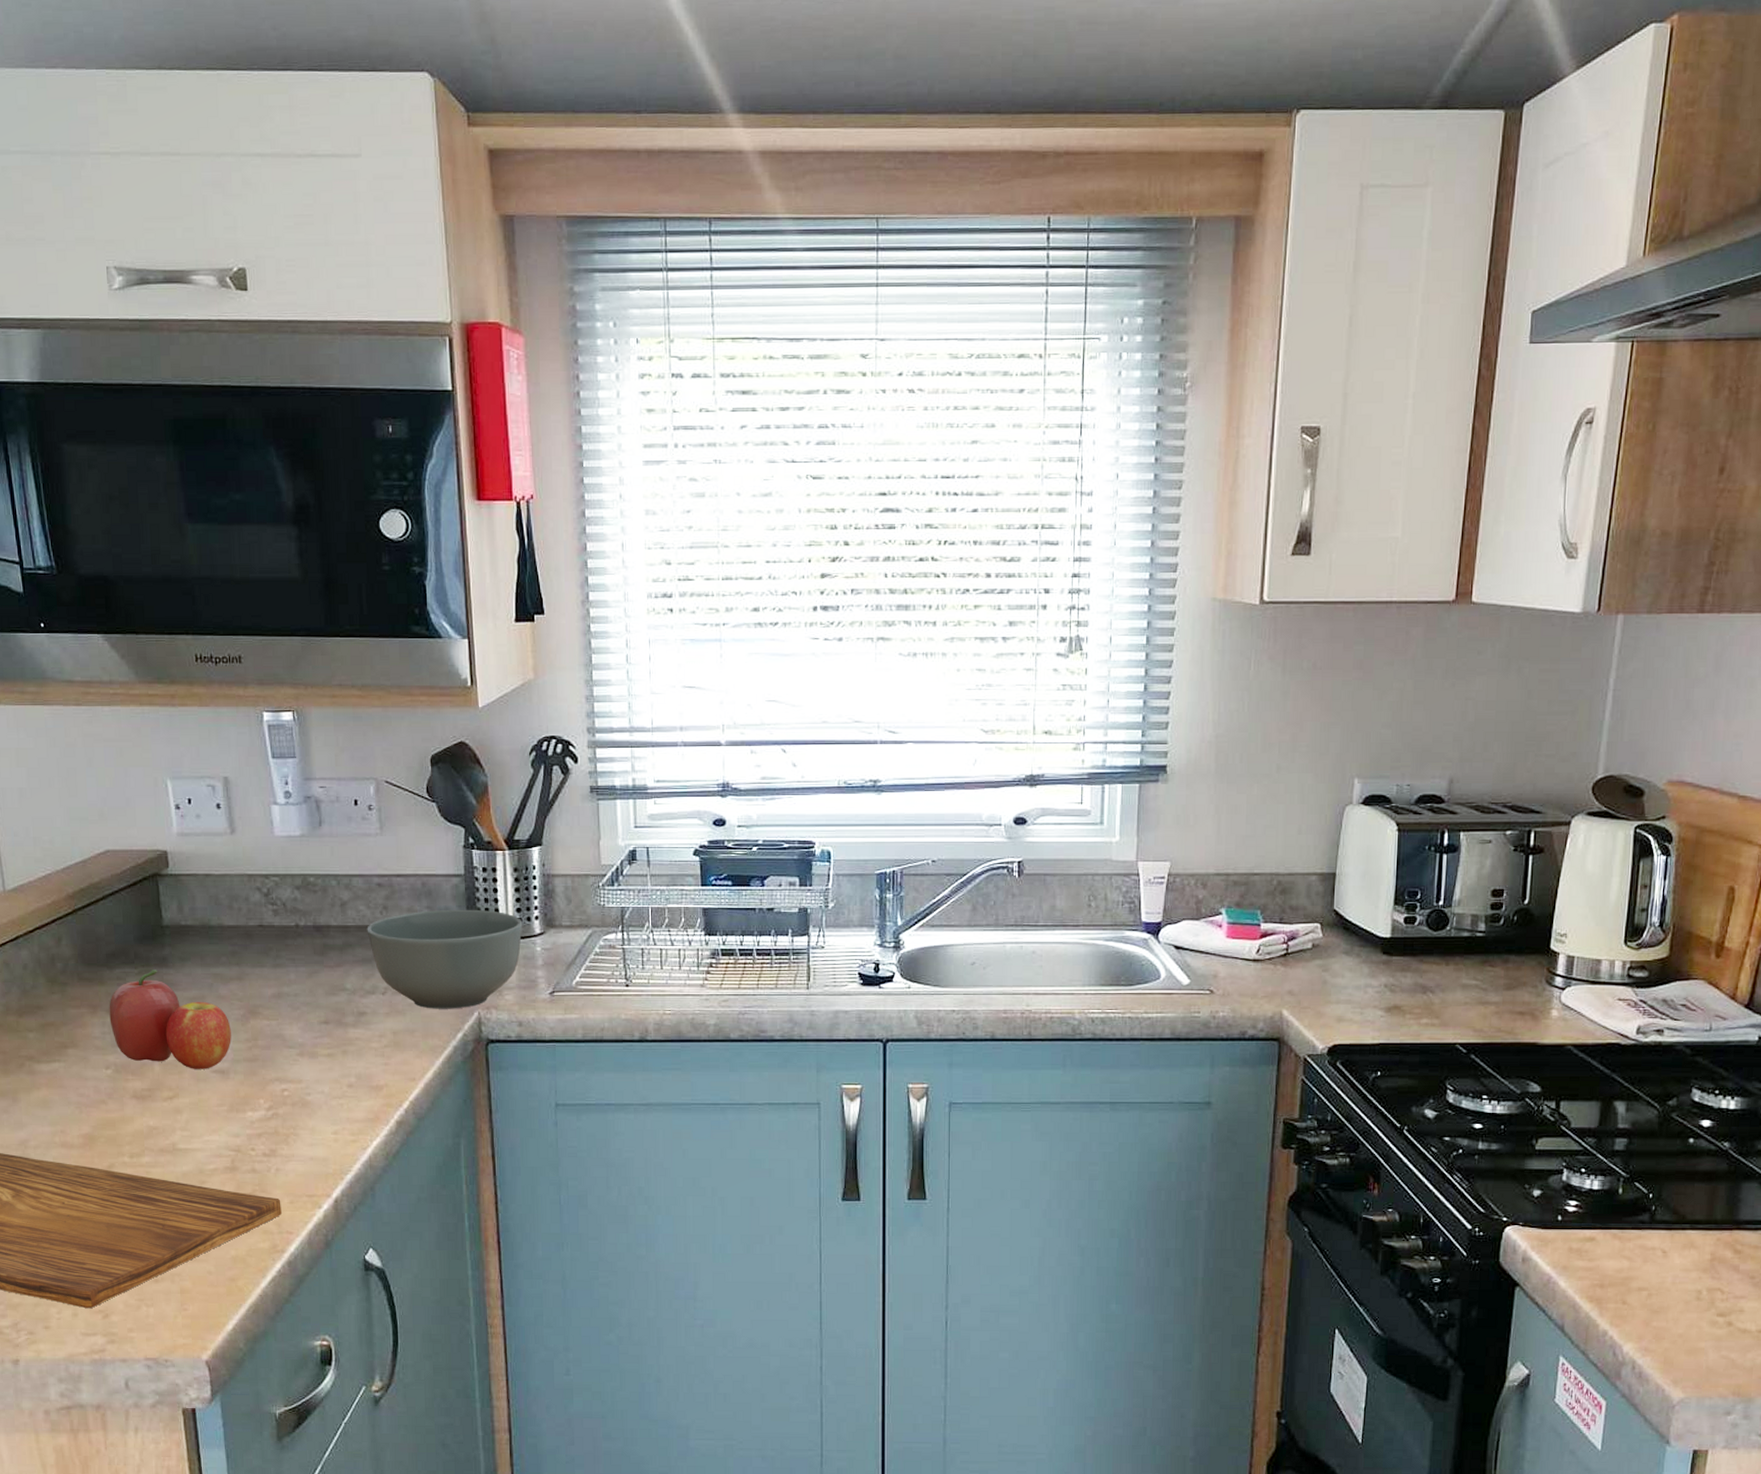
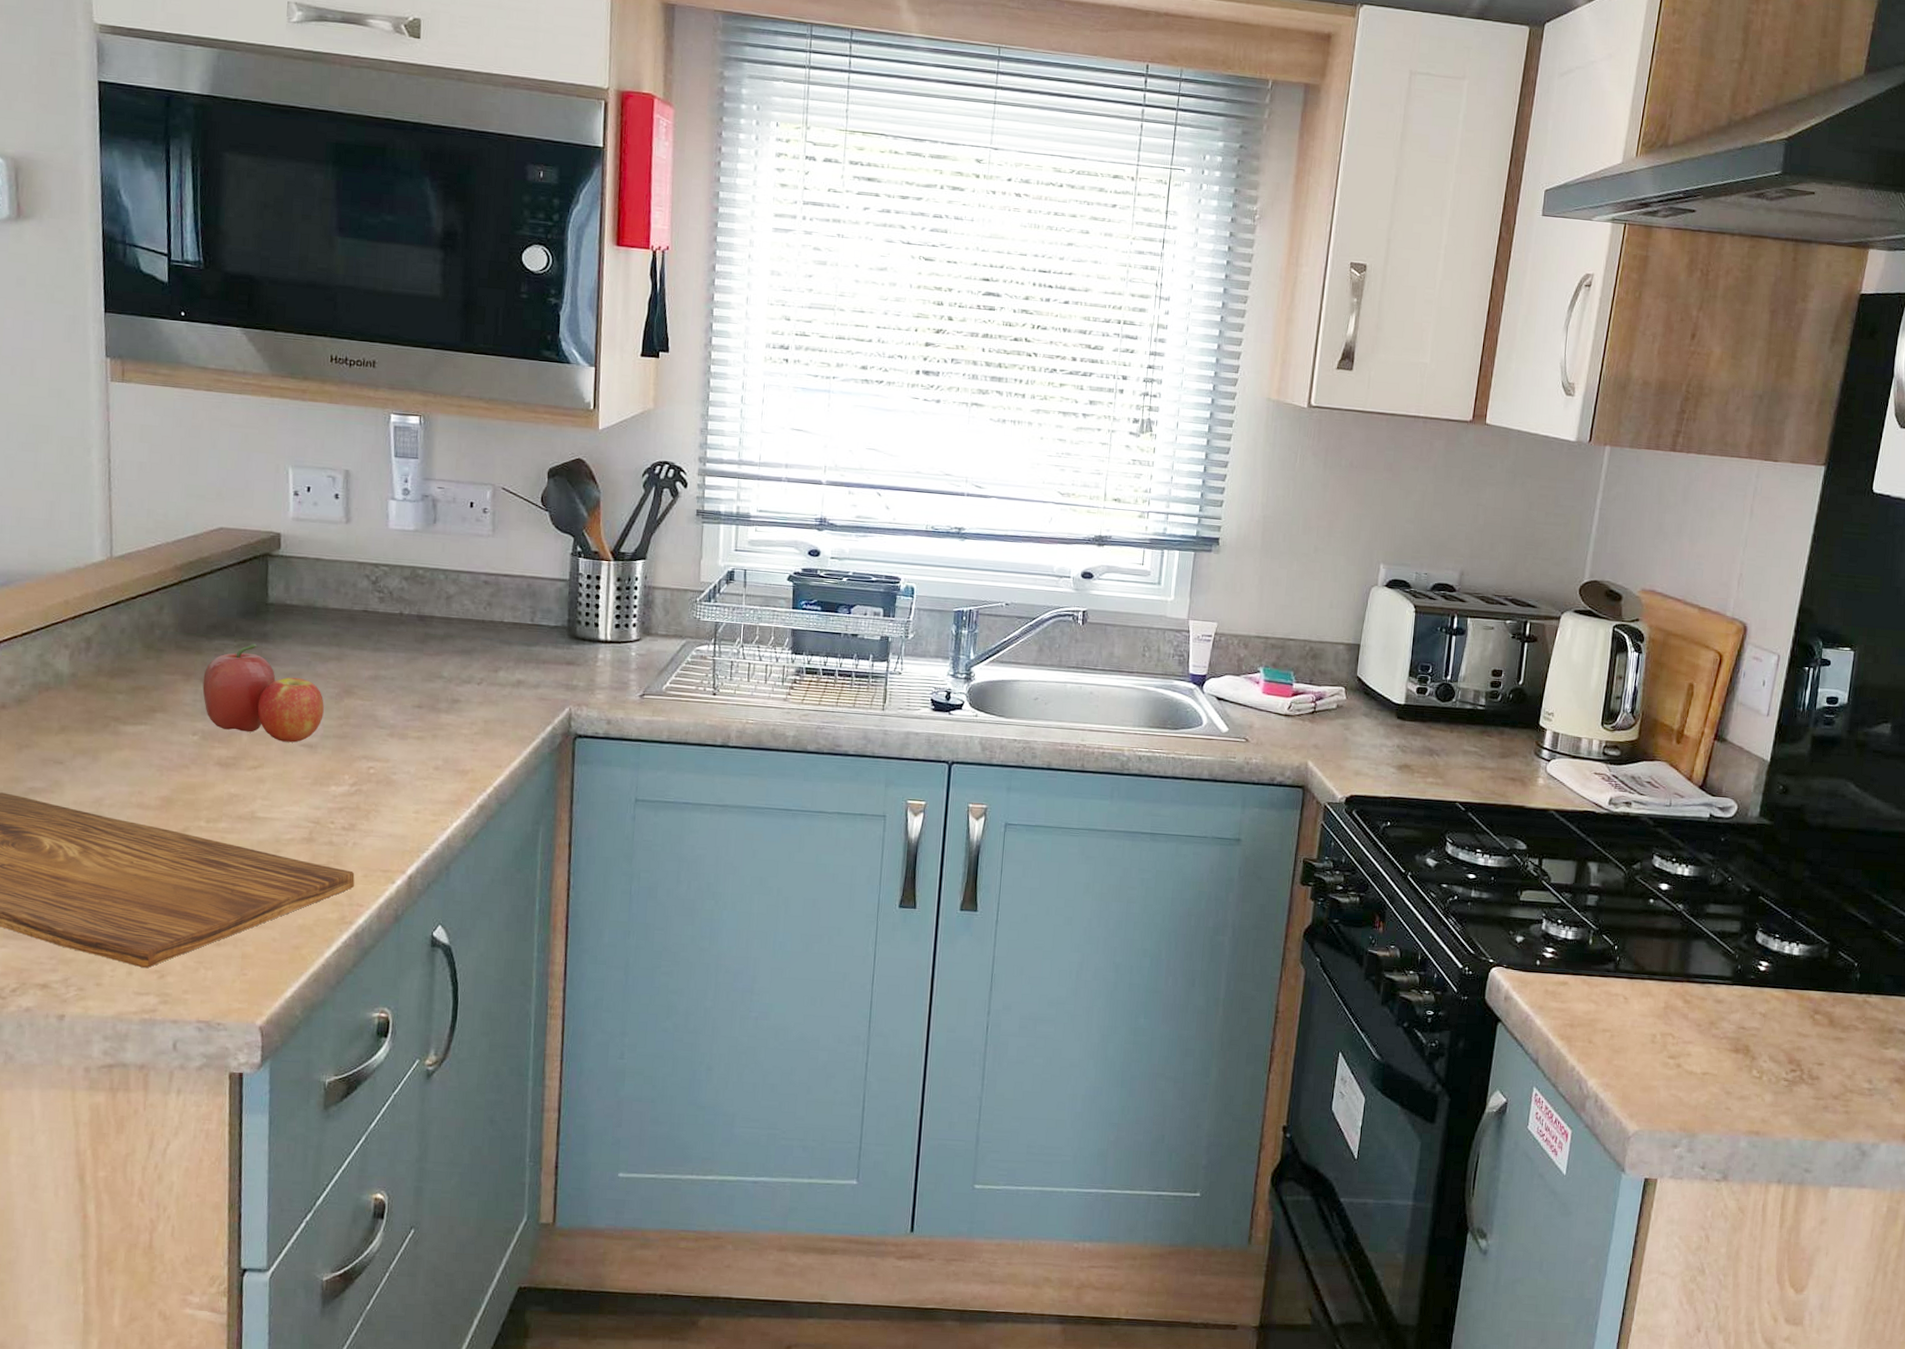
bowl: present [367,909,523,1009] -> none [469,610,621,704]

